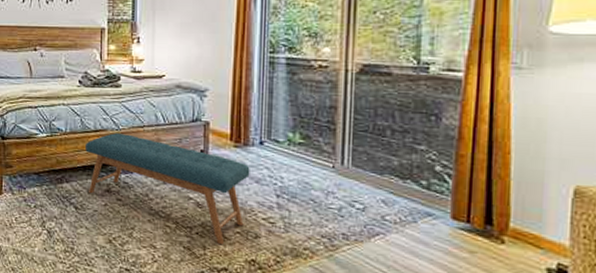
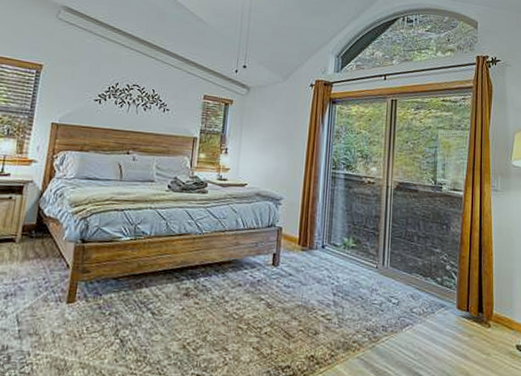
bench: present [85,133,250,245] -> none [167,237,313,344]

